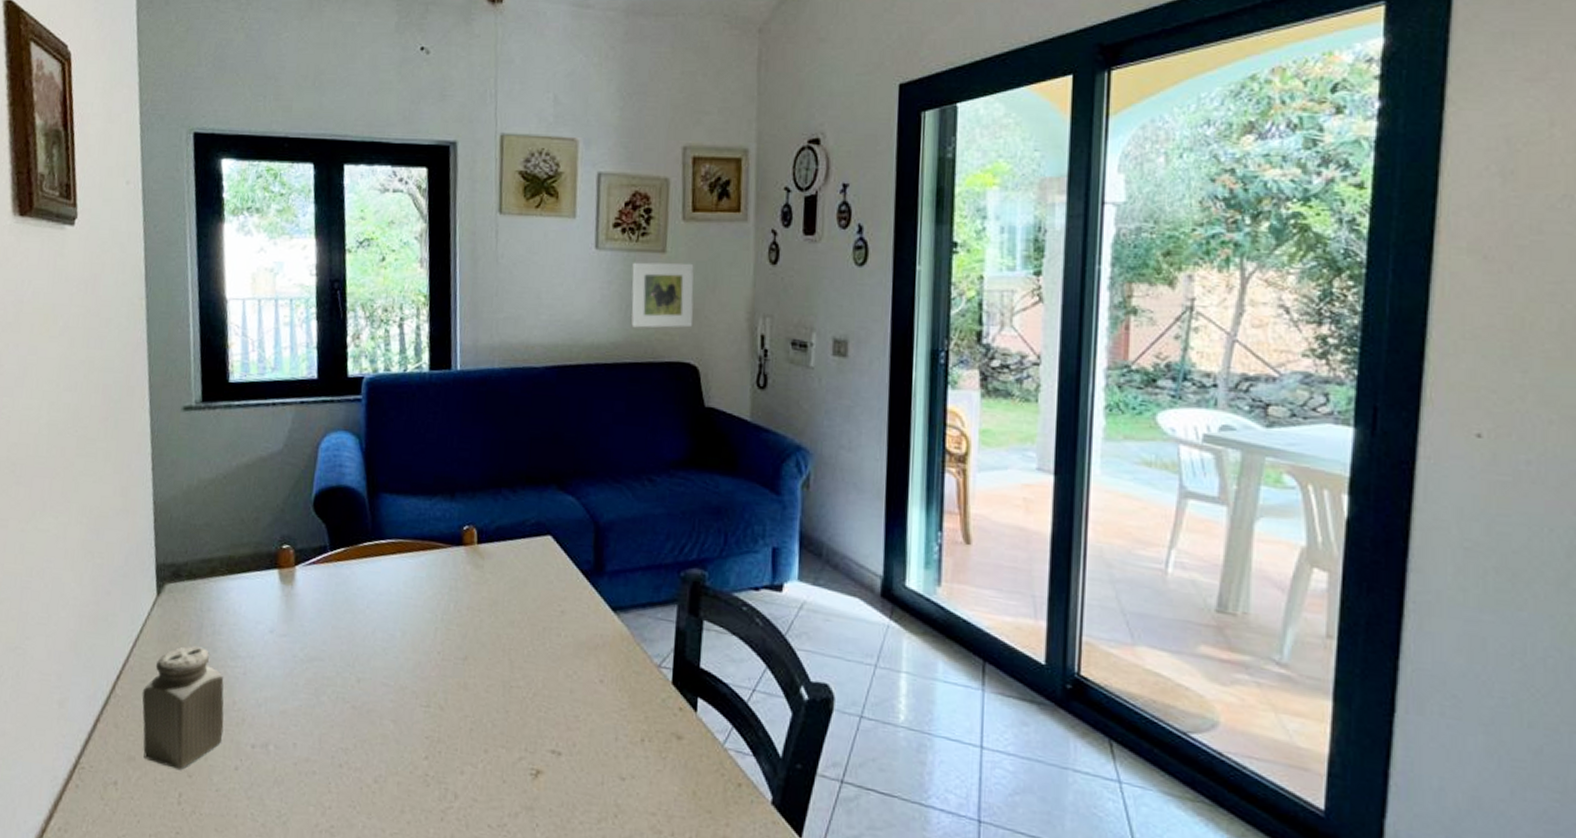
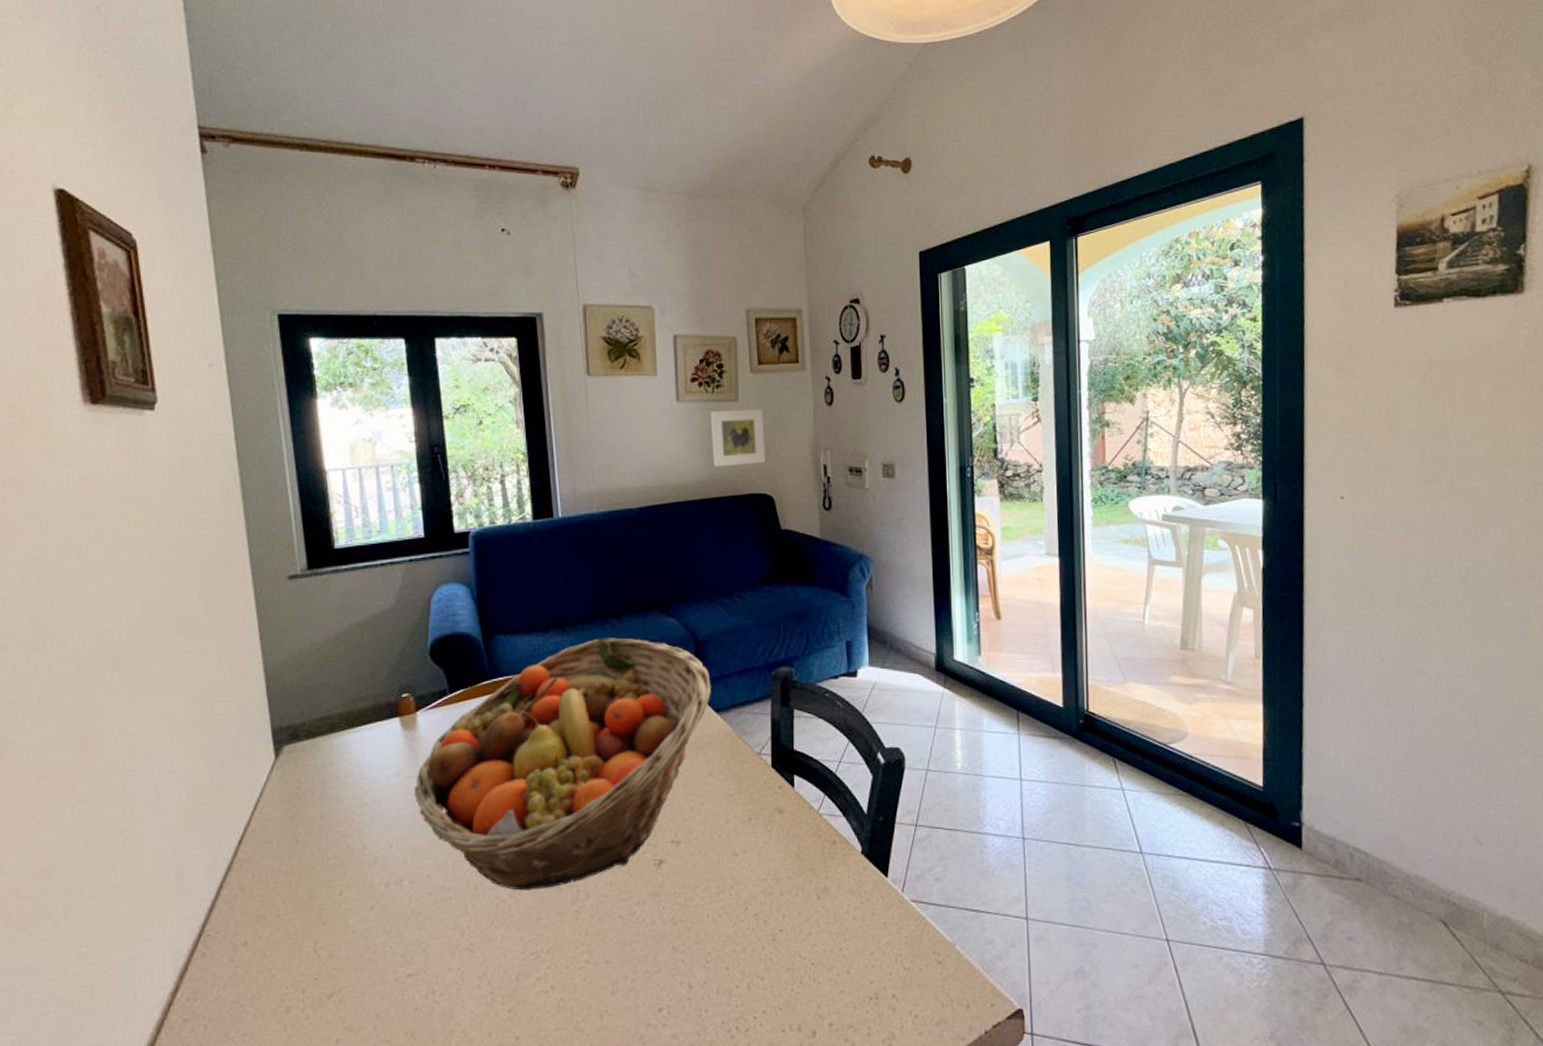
salt shaker: present [142,646,224,769] -> none [267,800,356,919]
fruit basket: none [286,509,610,781] -> present [414,638,711,891]

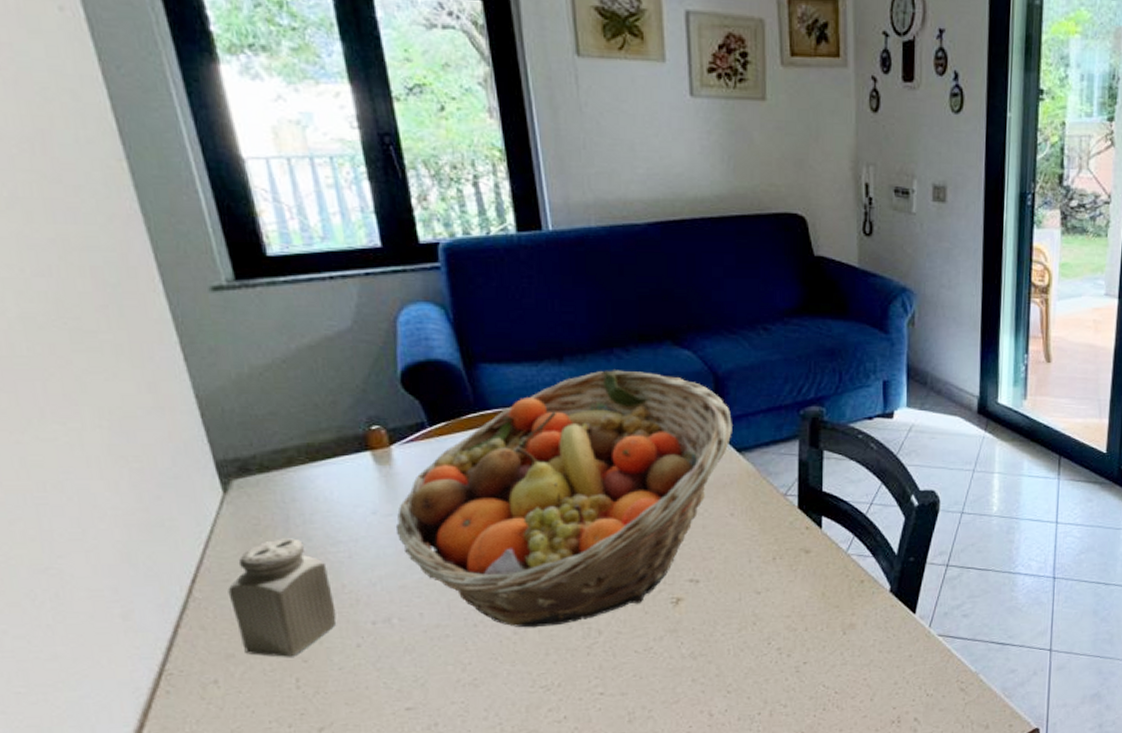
salt shaker: none [267,800,356,919] -> present [228,538,337,657]
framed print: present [710,409,766,467] -> none [731,110,798,180]

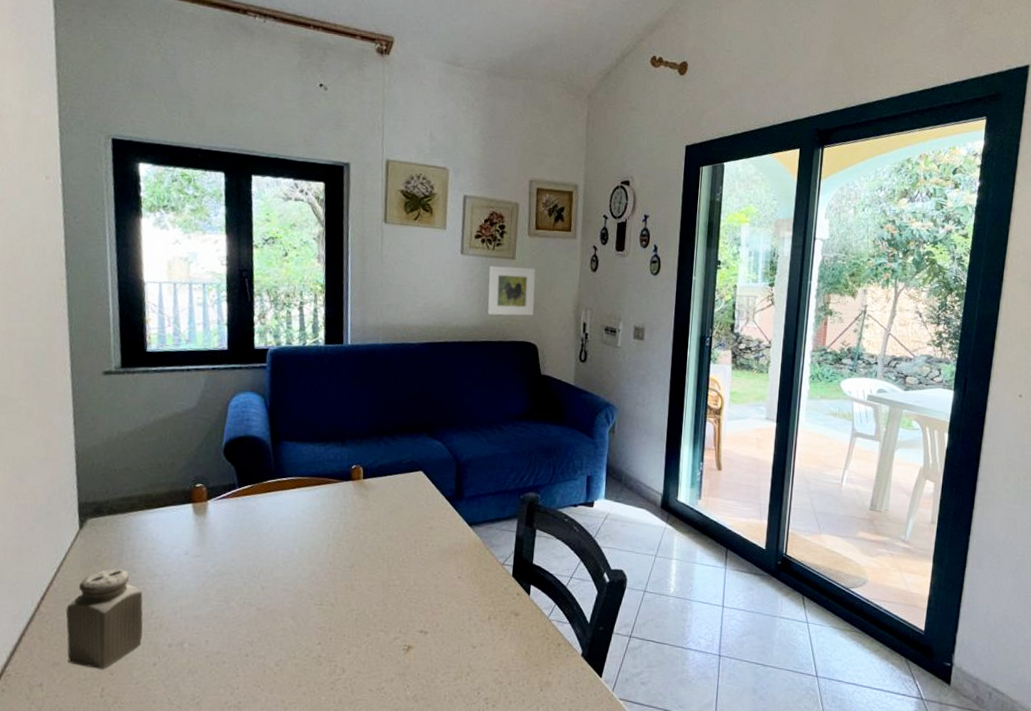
fruit basket: present [395,370,732,628] -> none [199,452,467,662]
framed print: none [731,110,798,180] -> present [487,265,536,316]

